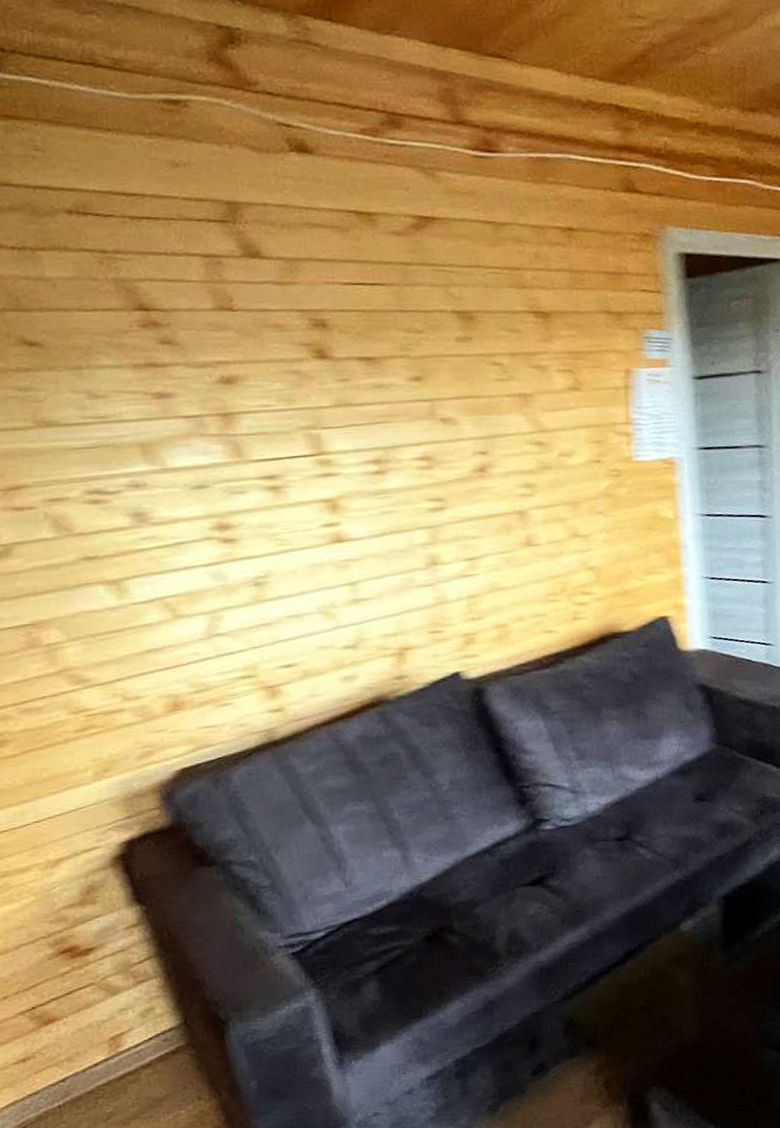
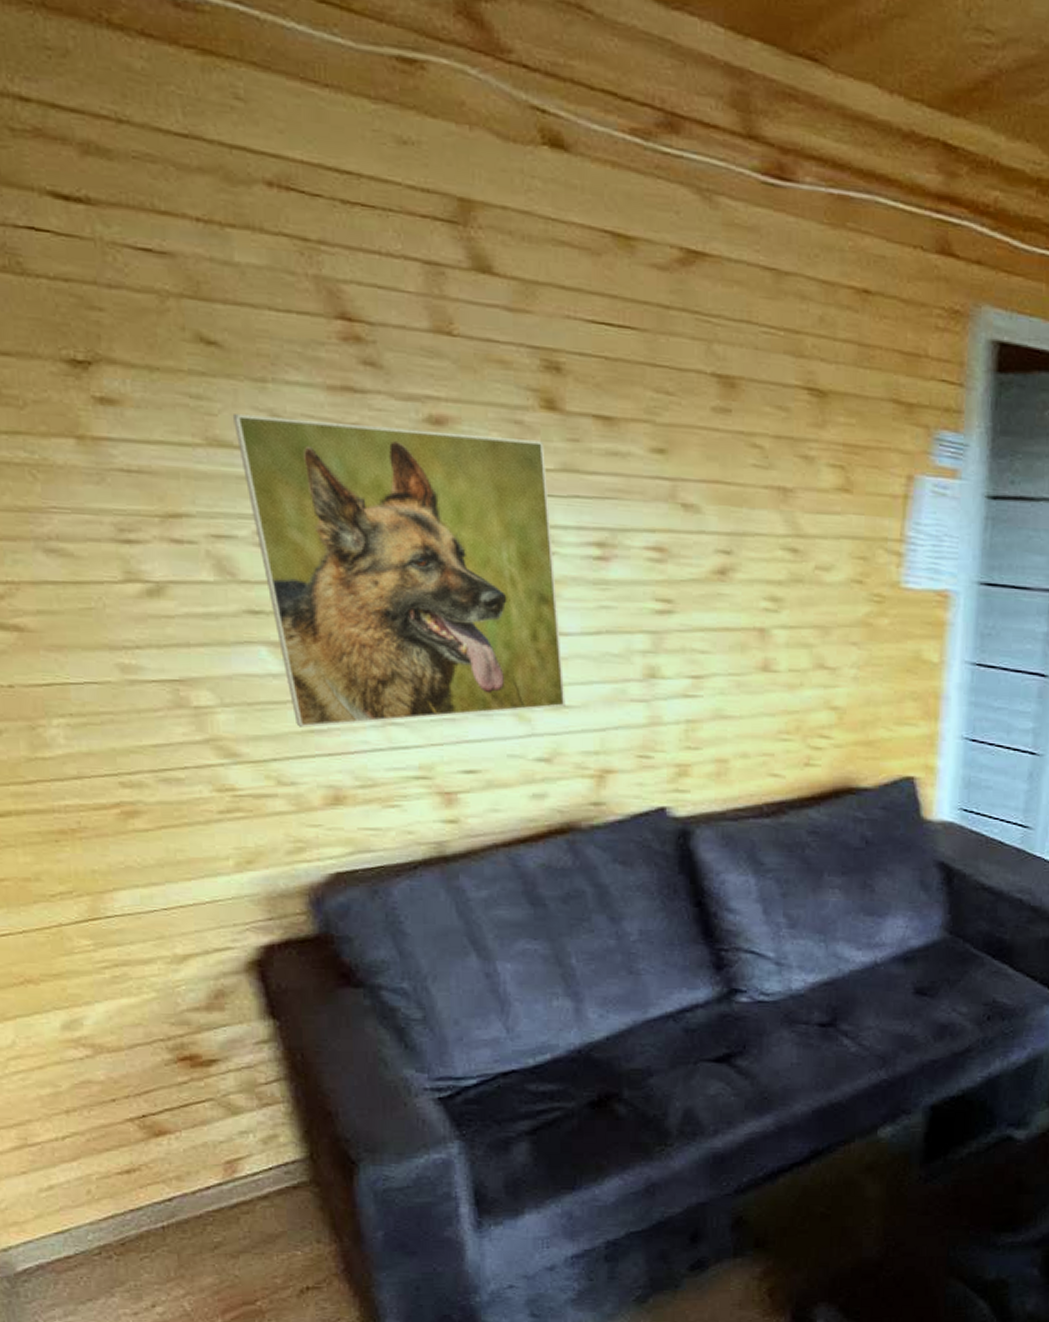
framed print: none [56,385,363,649] -> present [232,414,565,728]

